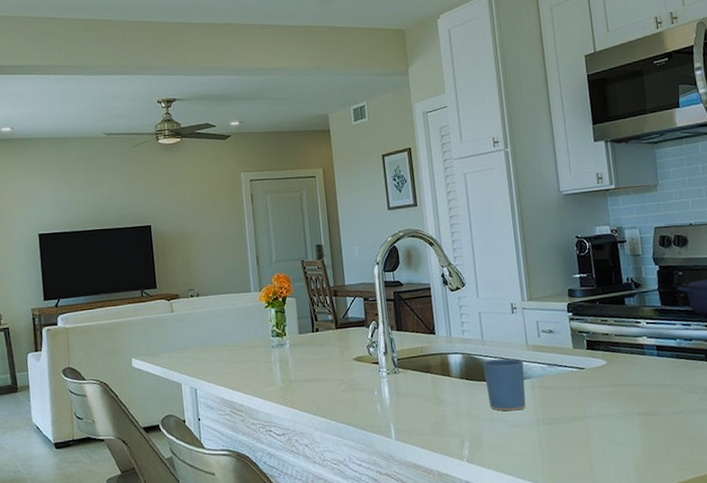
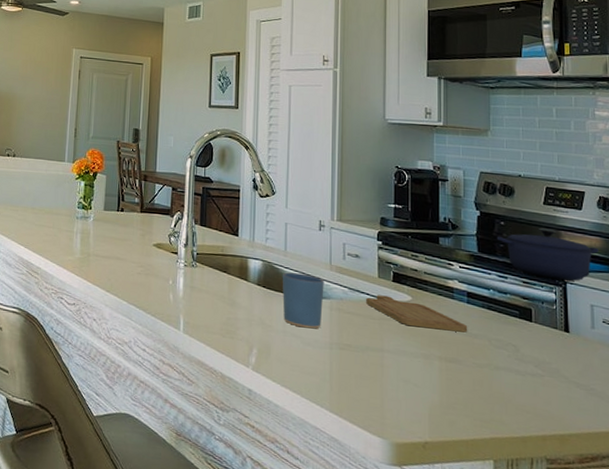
chopping board: none [564,364,661,389] -> present [366,295,468,333]

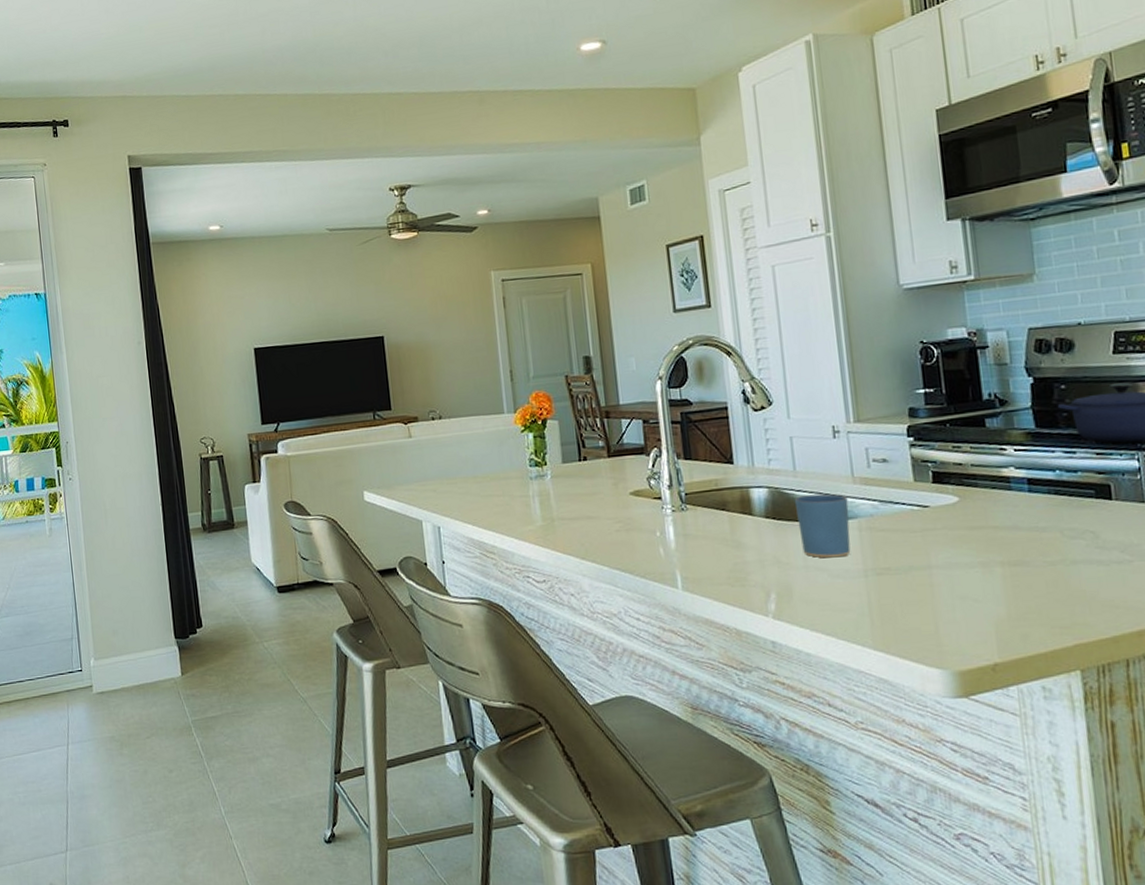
chopping board: present [366,295,468,333] -> none [902,501,1033,533]

